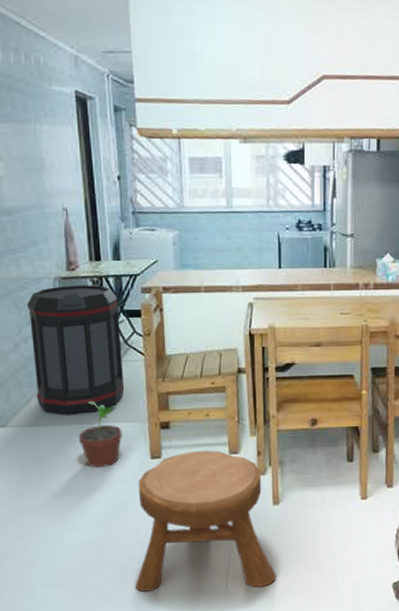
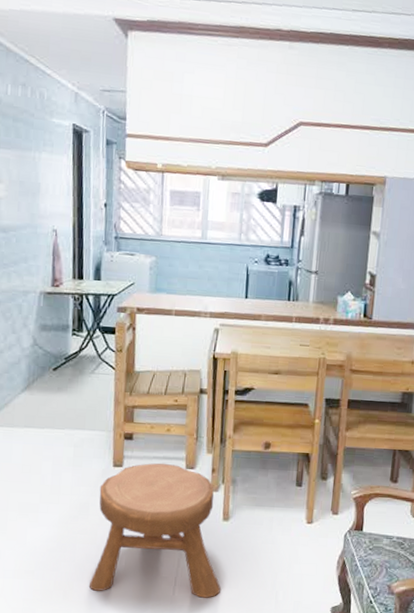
trash can: present [27,285,125,416] -> none [13,300,96,420]
potted plant: present [78,402,123,468] -> none [49,409,90,471]

